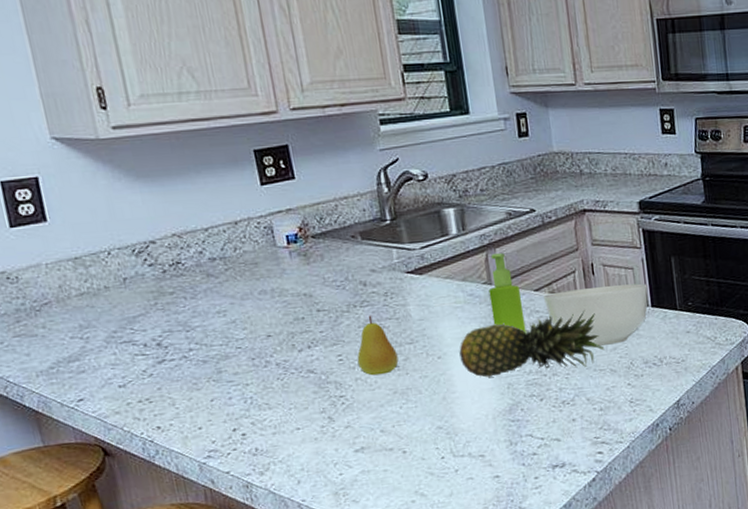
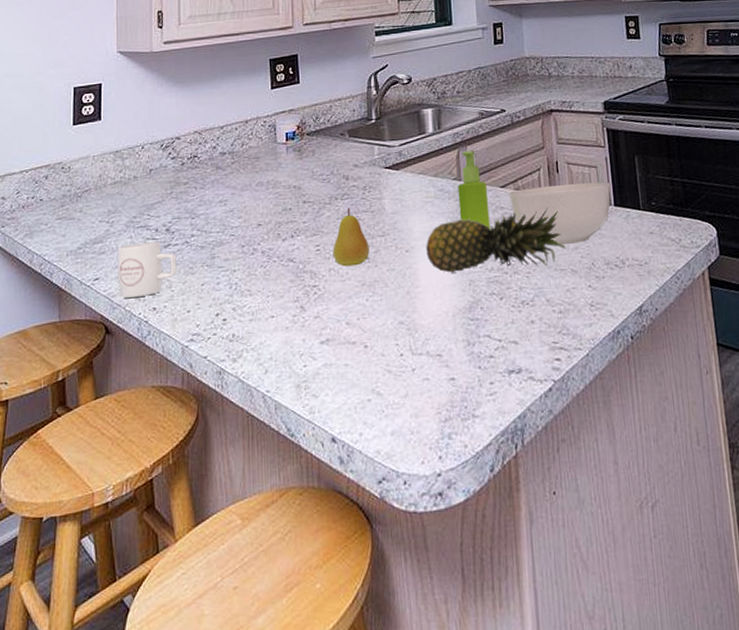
mug: none [100,357,180,419] -> present [117,241,178,299]

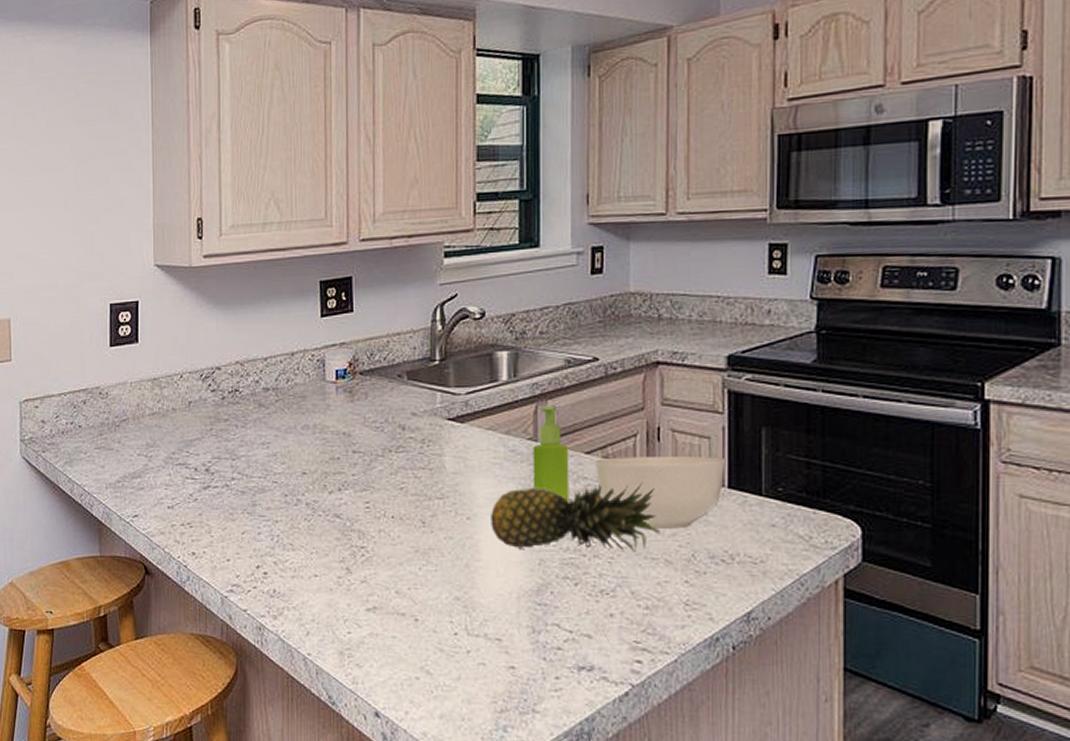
mug: present [117,241,178,299] -> none [156,481,218,540]
fruit: present [333,207,370,267] -> none [384,462,425,530]

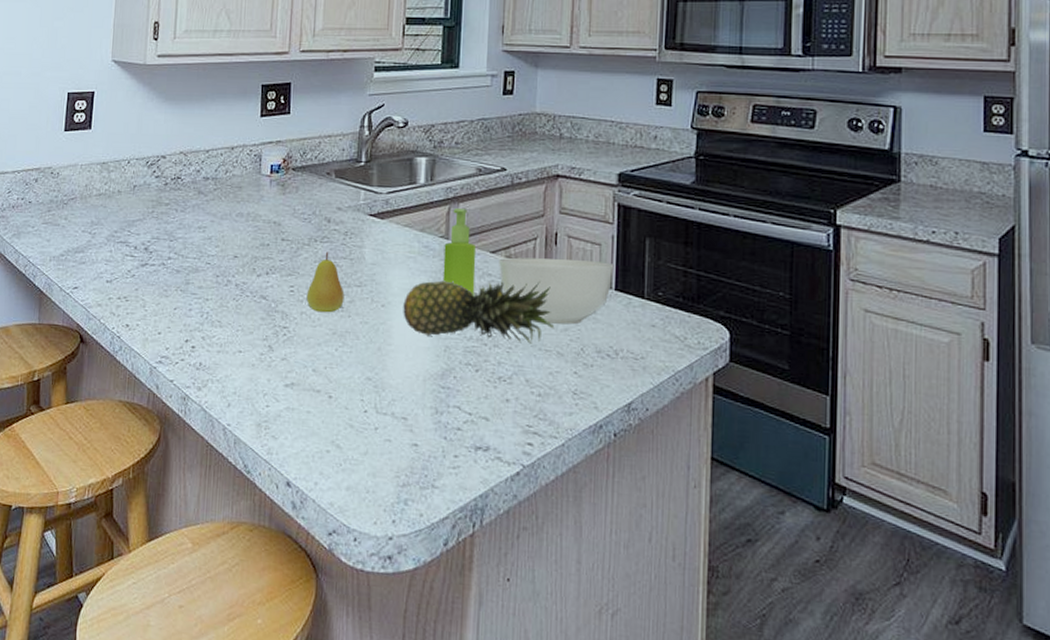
fruit: none [384,462,425,530] -> present [306,251,345,313]

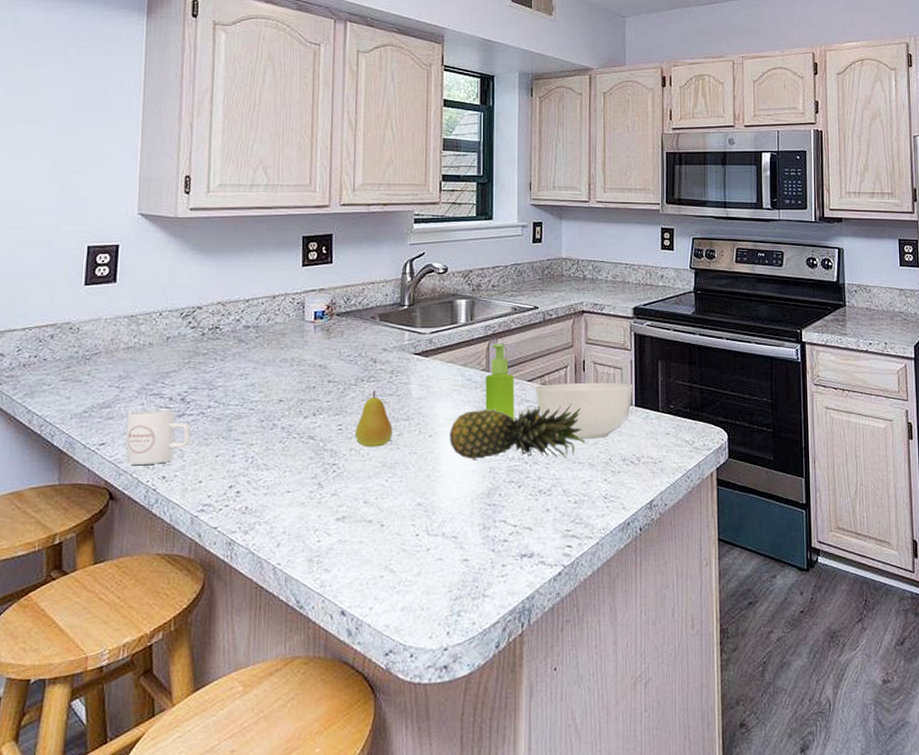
mug: none [95,257,153,312] -> present [125,410,192,466]

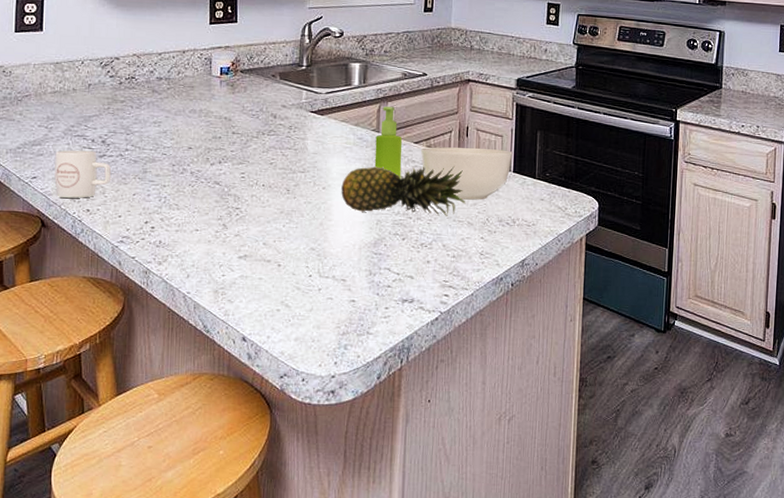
fruit: present [355,390,393,447] -> none [256,143,290,195]

